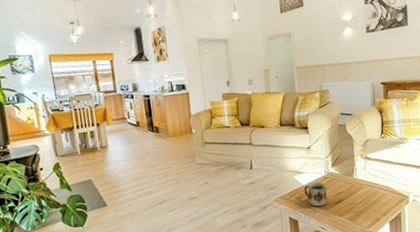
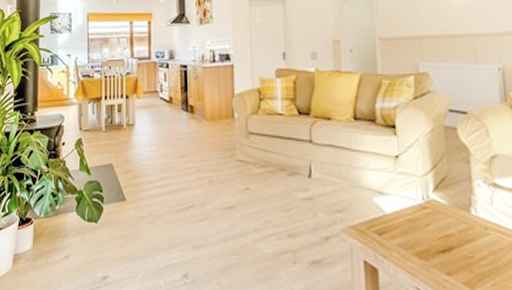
mug: present [304,182,327,207] -> none [388,211,426,254]

